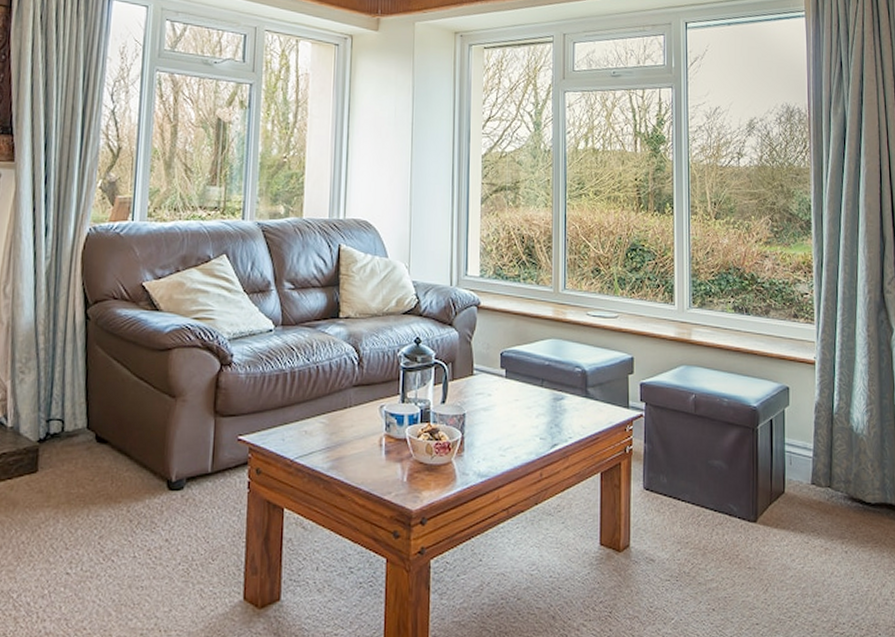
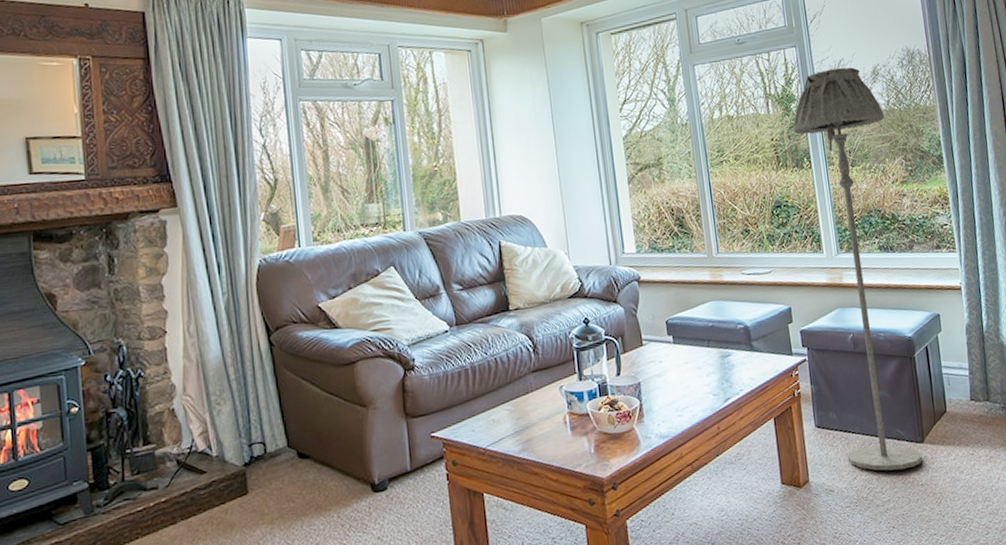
floor lamp: none [658,115,755,549] -> present [792,67,923,471]

